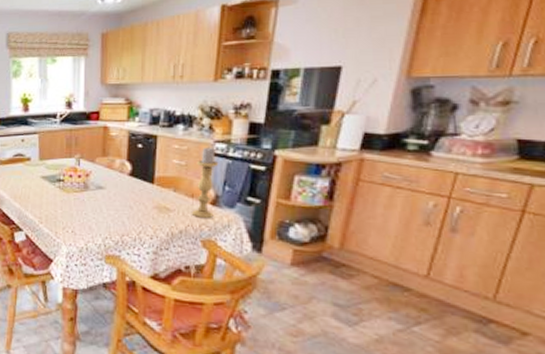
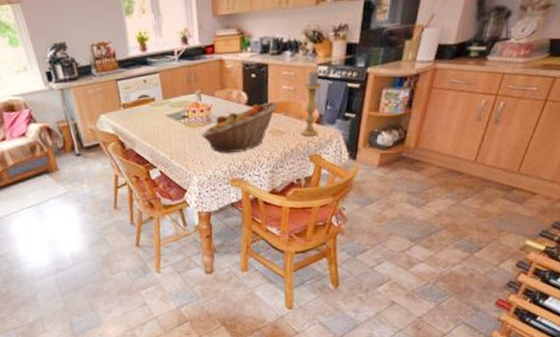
fruit basket: none [76,175,165,226] -> present [201,101,277,154]

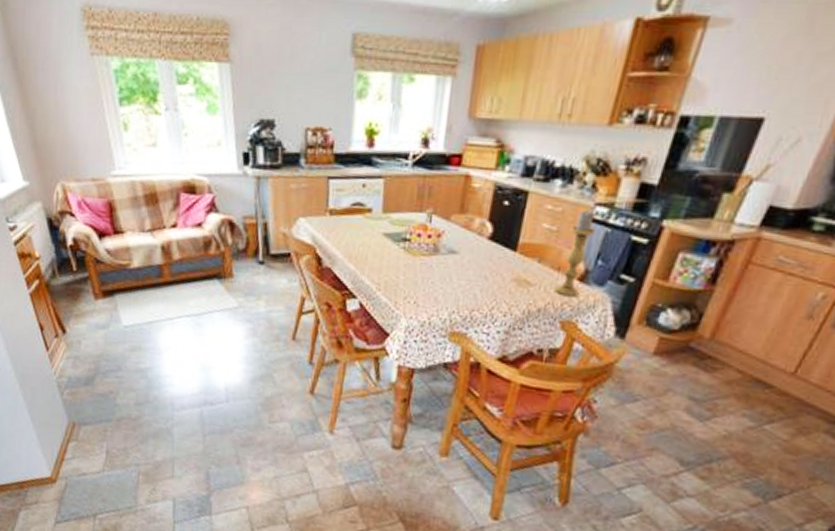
fruit basket: present [201,101,277,154] -> none [422,240,531,299]

